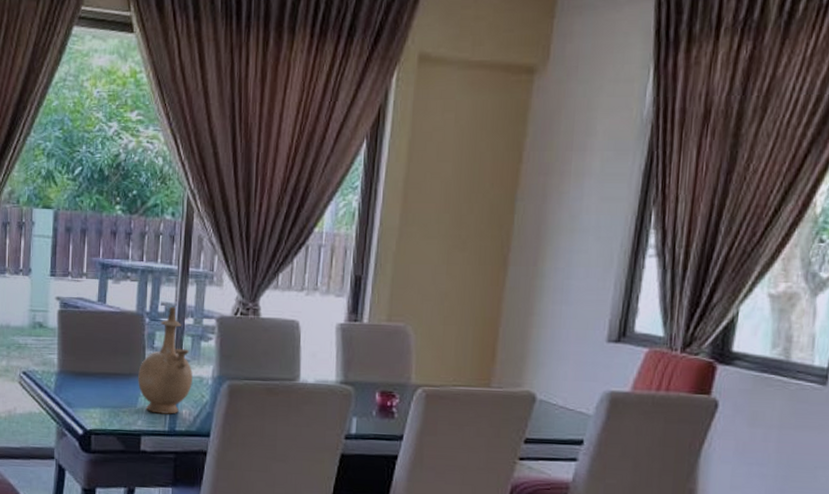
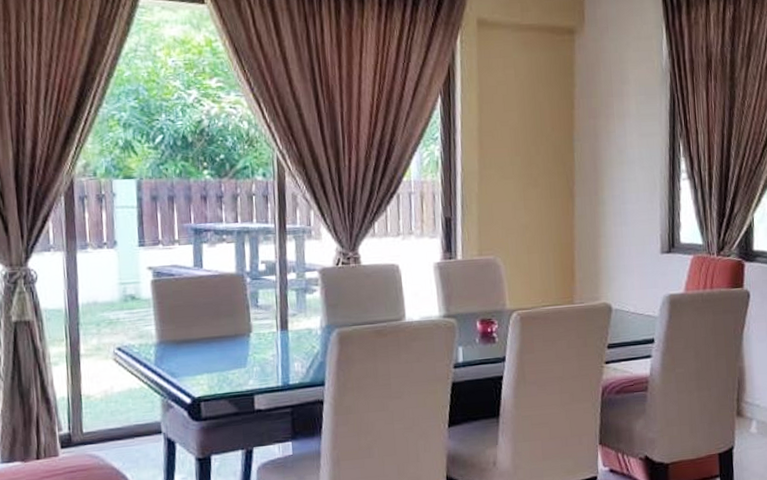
vase: present [138,306,193,414] -> none [244,263,301,371]

